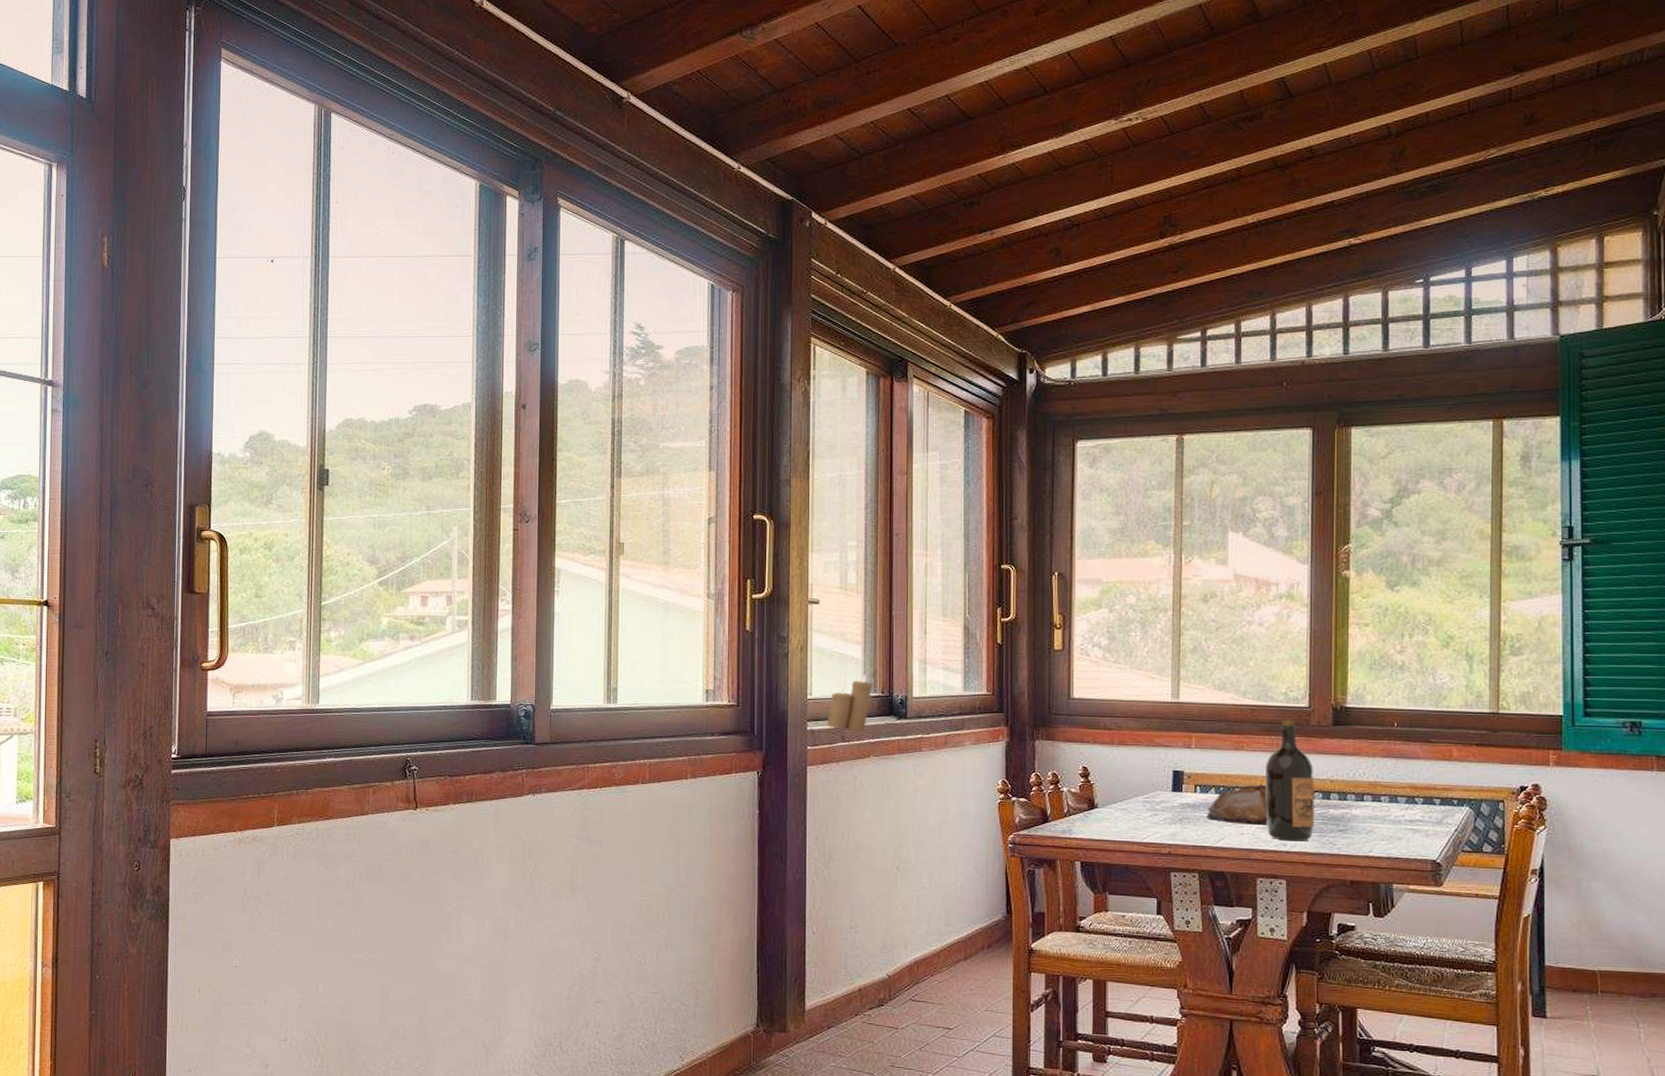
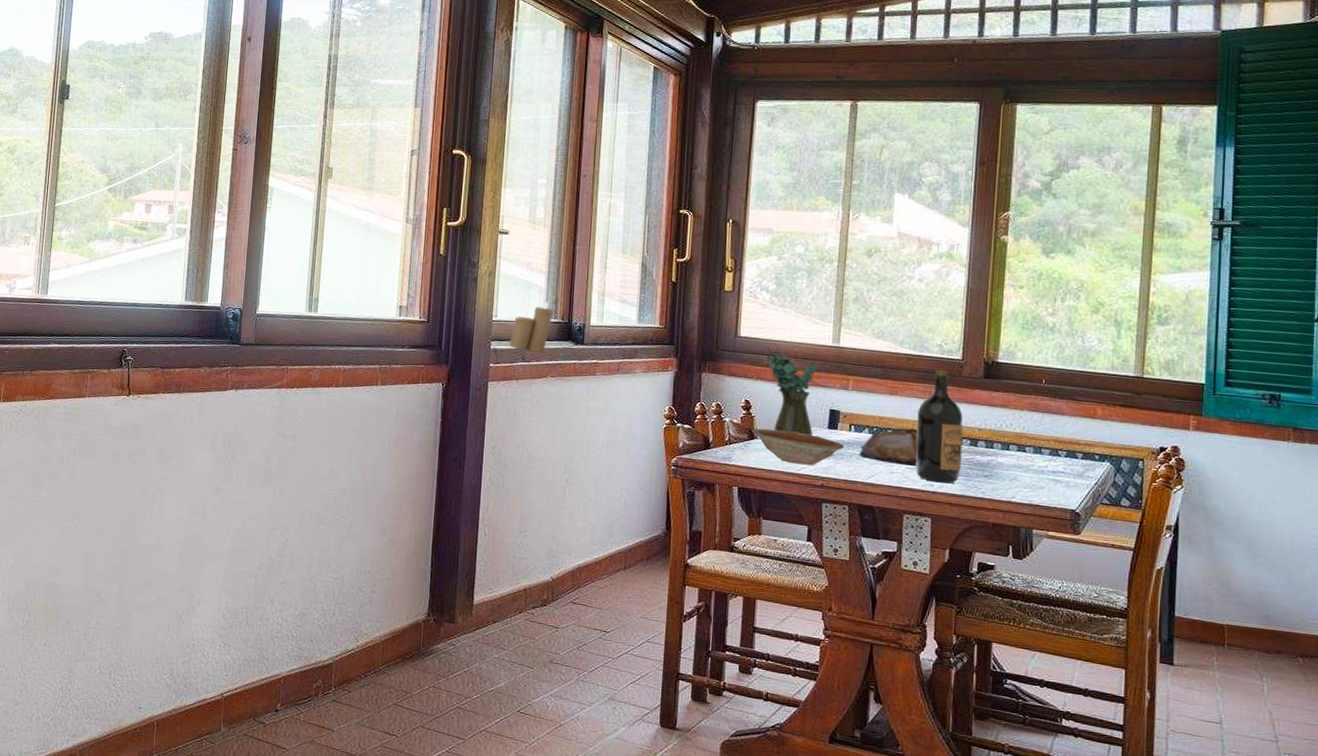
bowl: none [1091,796,1190,833] -> present [751,428,844,465]
vase: none [1103,709,1157,801] -> present [767,348,816,437]

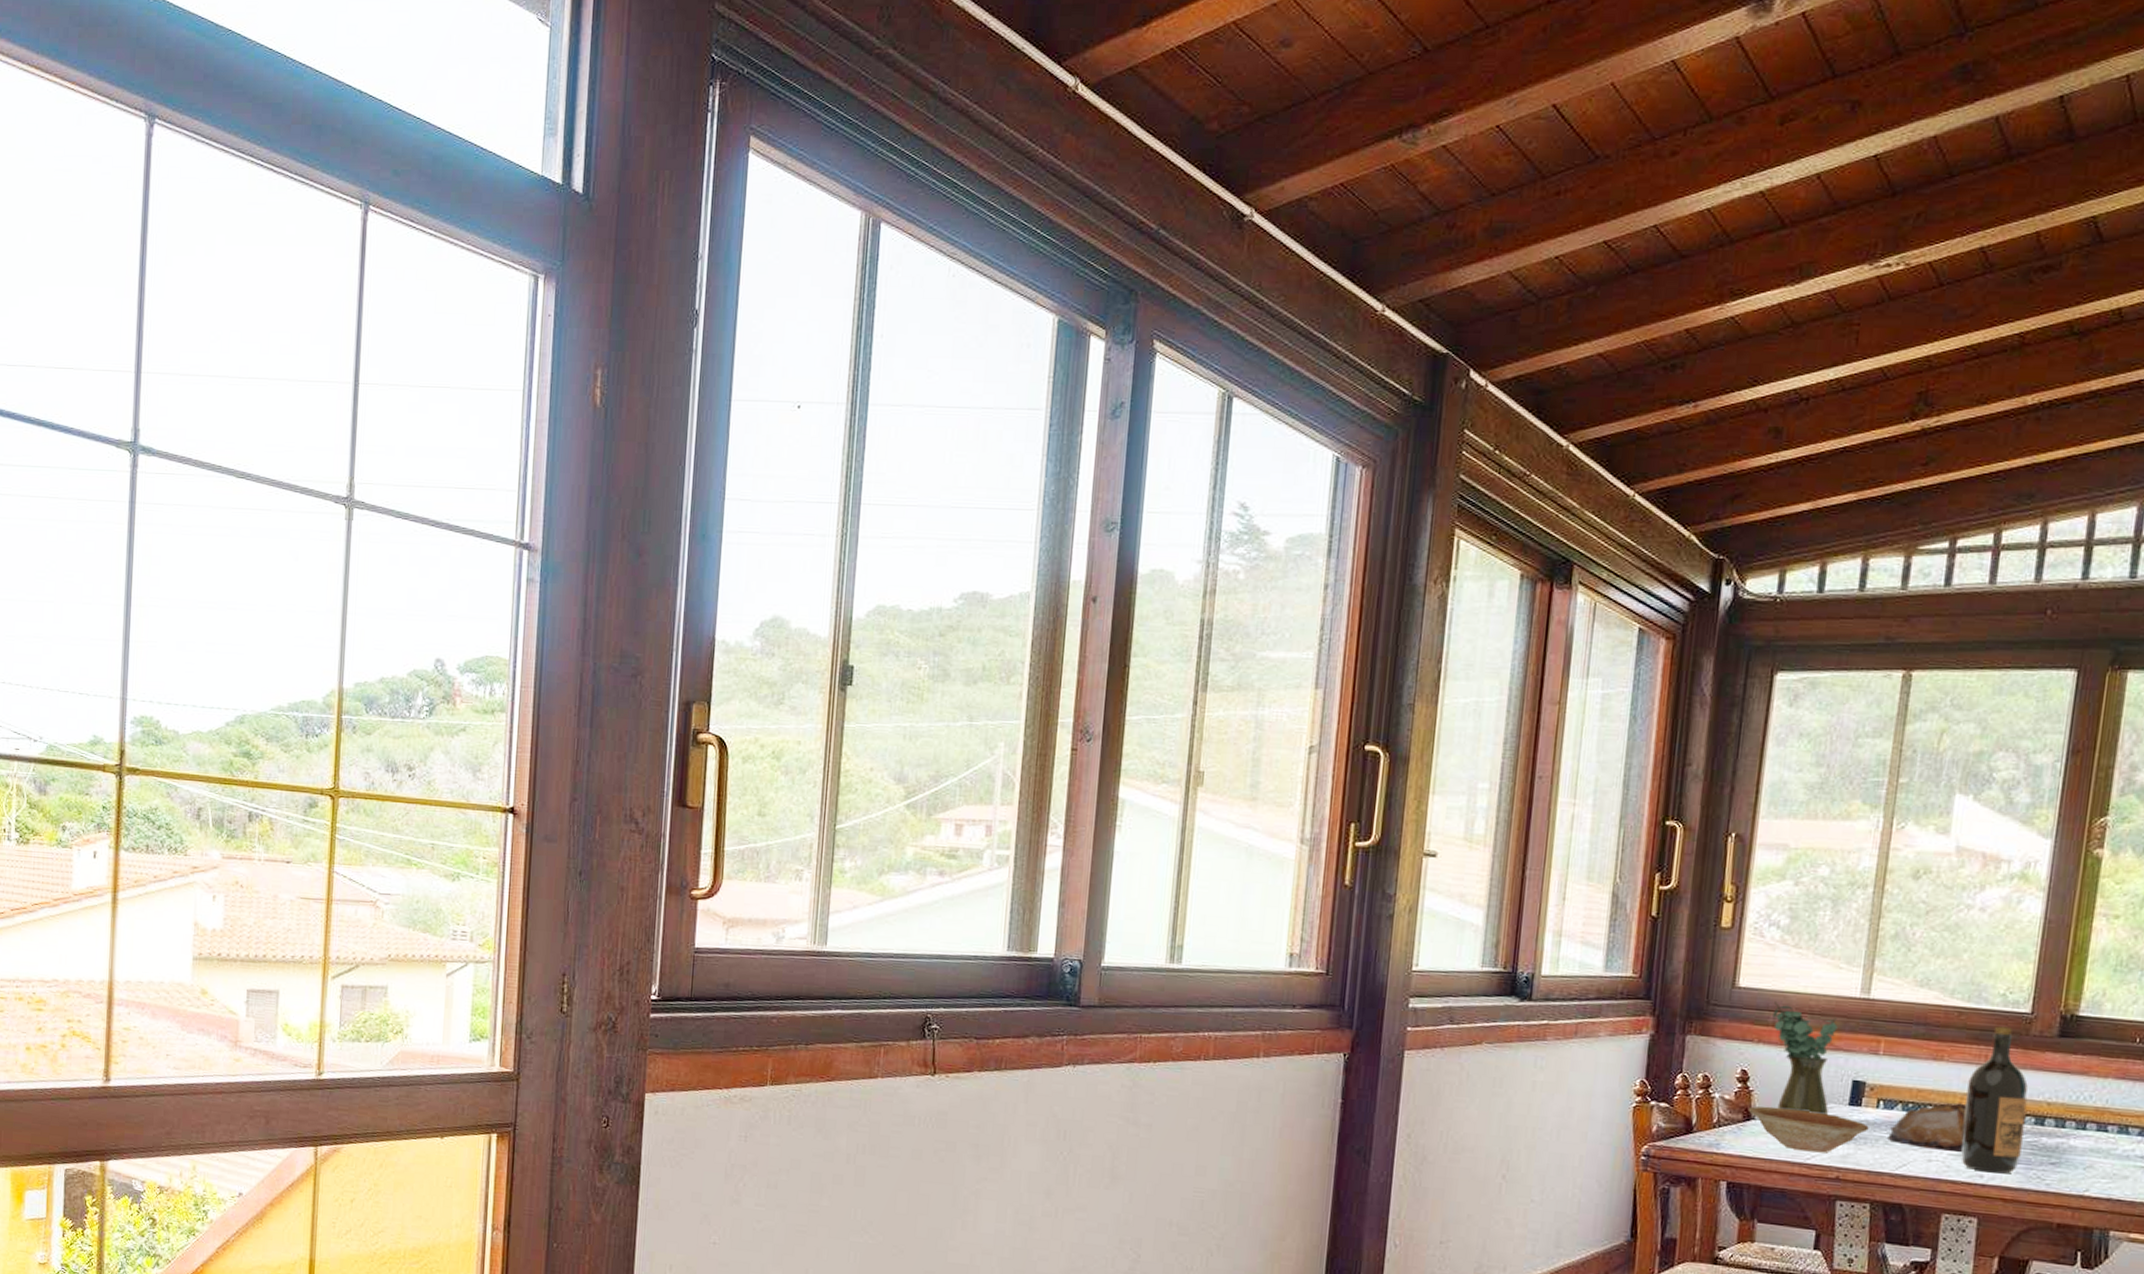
candle: present [509,302,554,354] -> none [1433,945,1494,1014]

